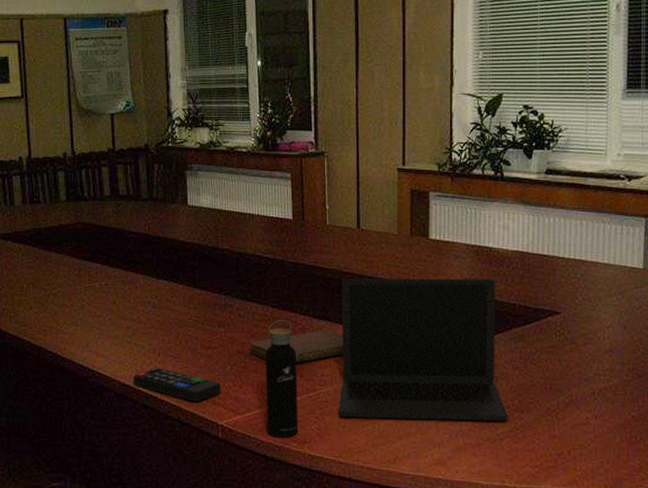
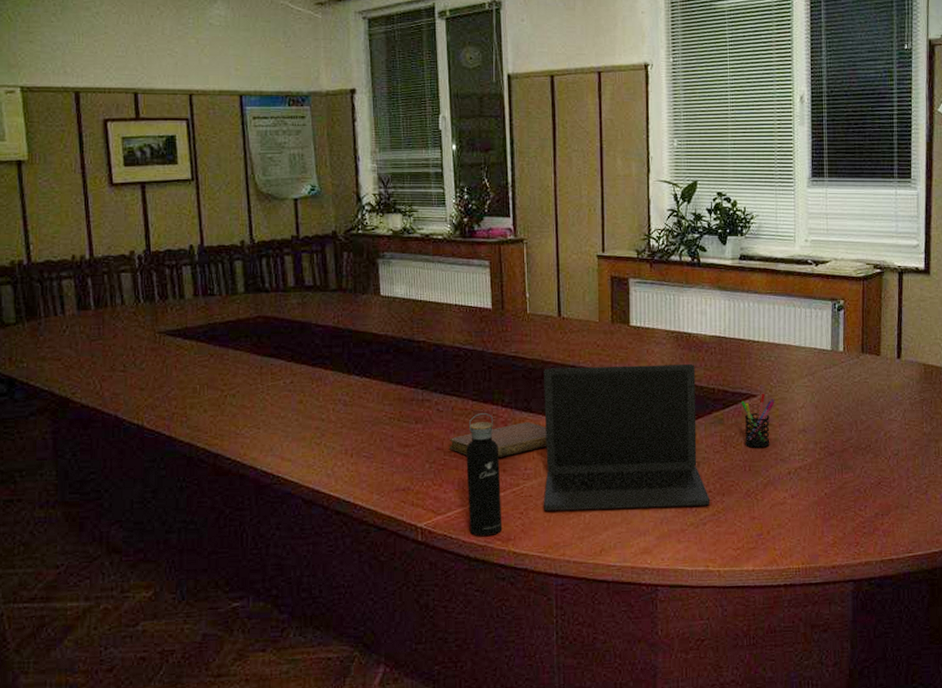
remote control: present [133,368,221,402] -> none [324,470,420,504]
pen holder: none [542,310,580,366] -> present [740,393,775,448]

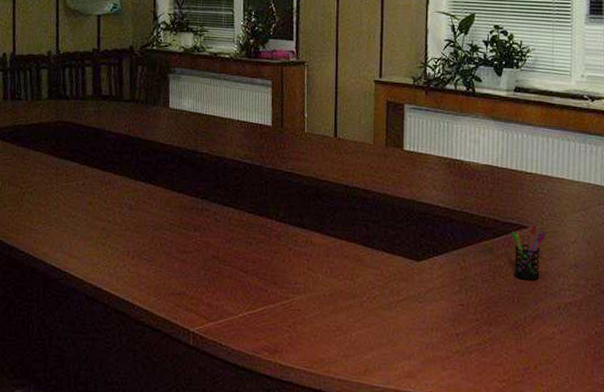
notebook: present [449,422,547,457] -> none [223,237,318,270]
water bottle: present [466,413,503,537] -> none [238,225,272,347]
laptop: present [543,364,711,511] -> none [310,186,477,335]

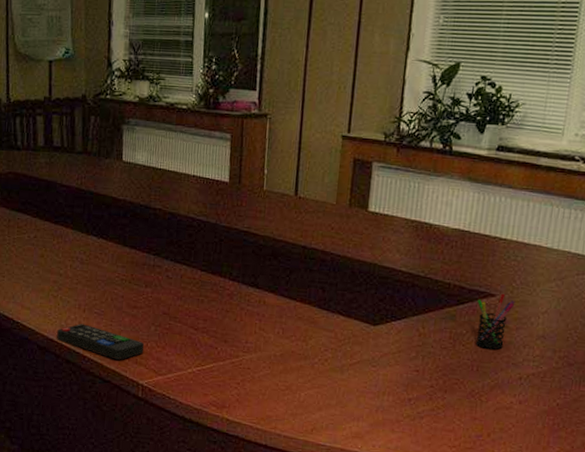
remote control: none [105,271,195,307] -> present [57,324,145,360]

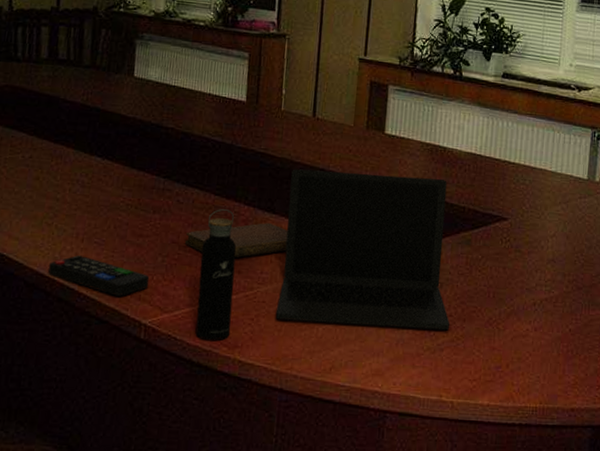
notebook: none [174,297,272,328] -> present [184,223,288,258]
water bottle: none [187,284,223,401] -> present [195,209,237,341]
laptop: none [259,246,433,400] -> present [275,169,451,331]
pen holder: present [475,293,515,350] -> none [490,217,526,275]

